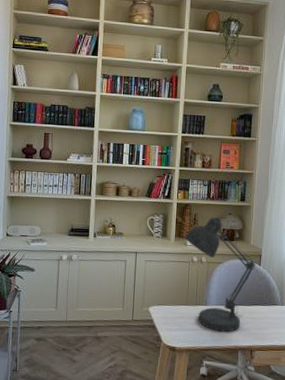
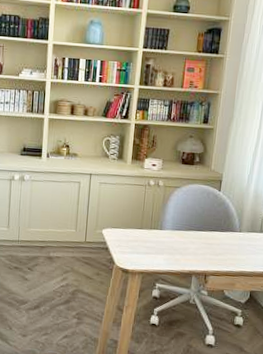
desk lamp: present [185,216,255,332] -> none [142,139,215,257]

